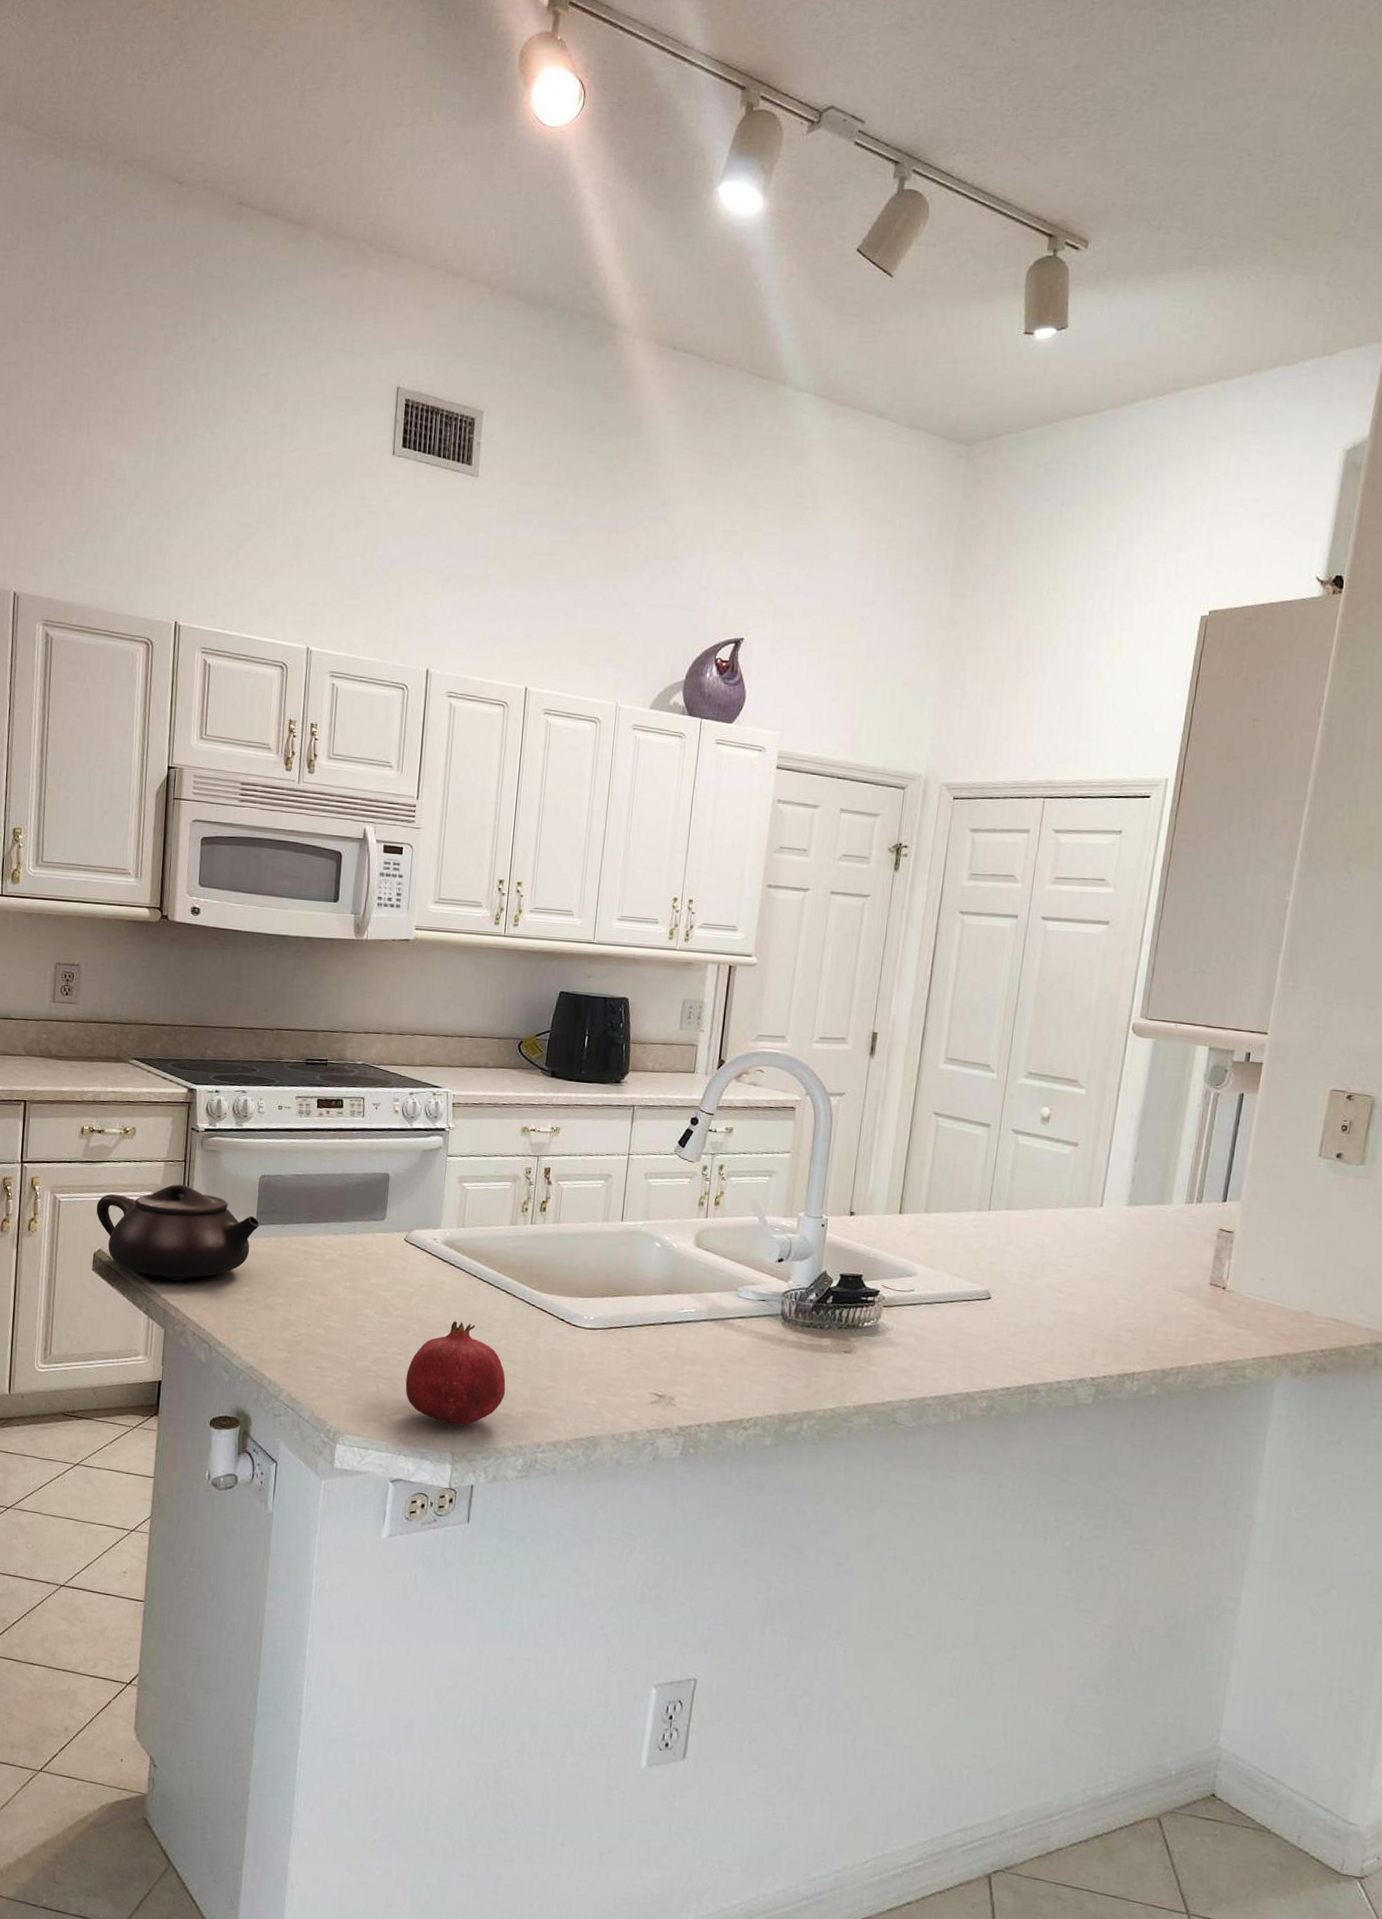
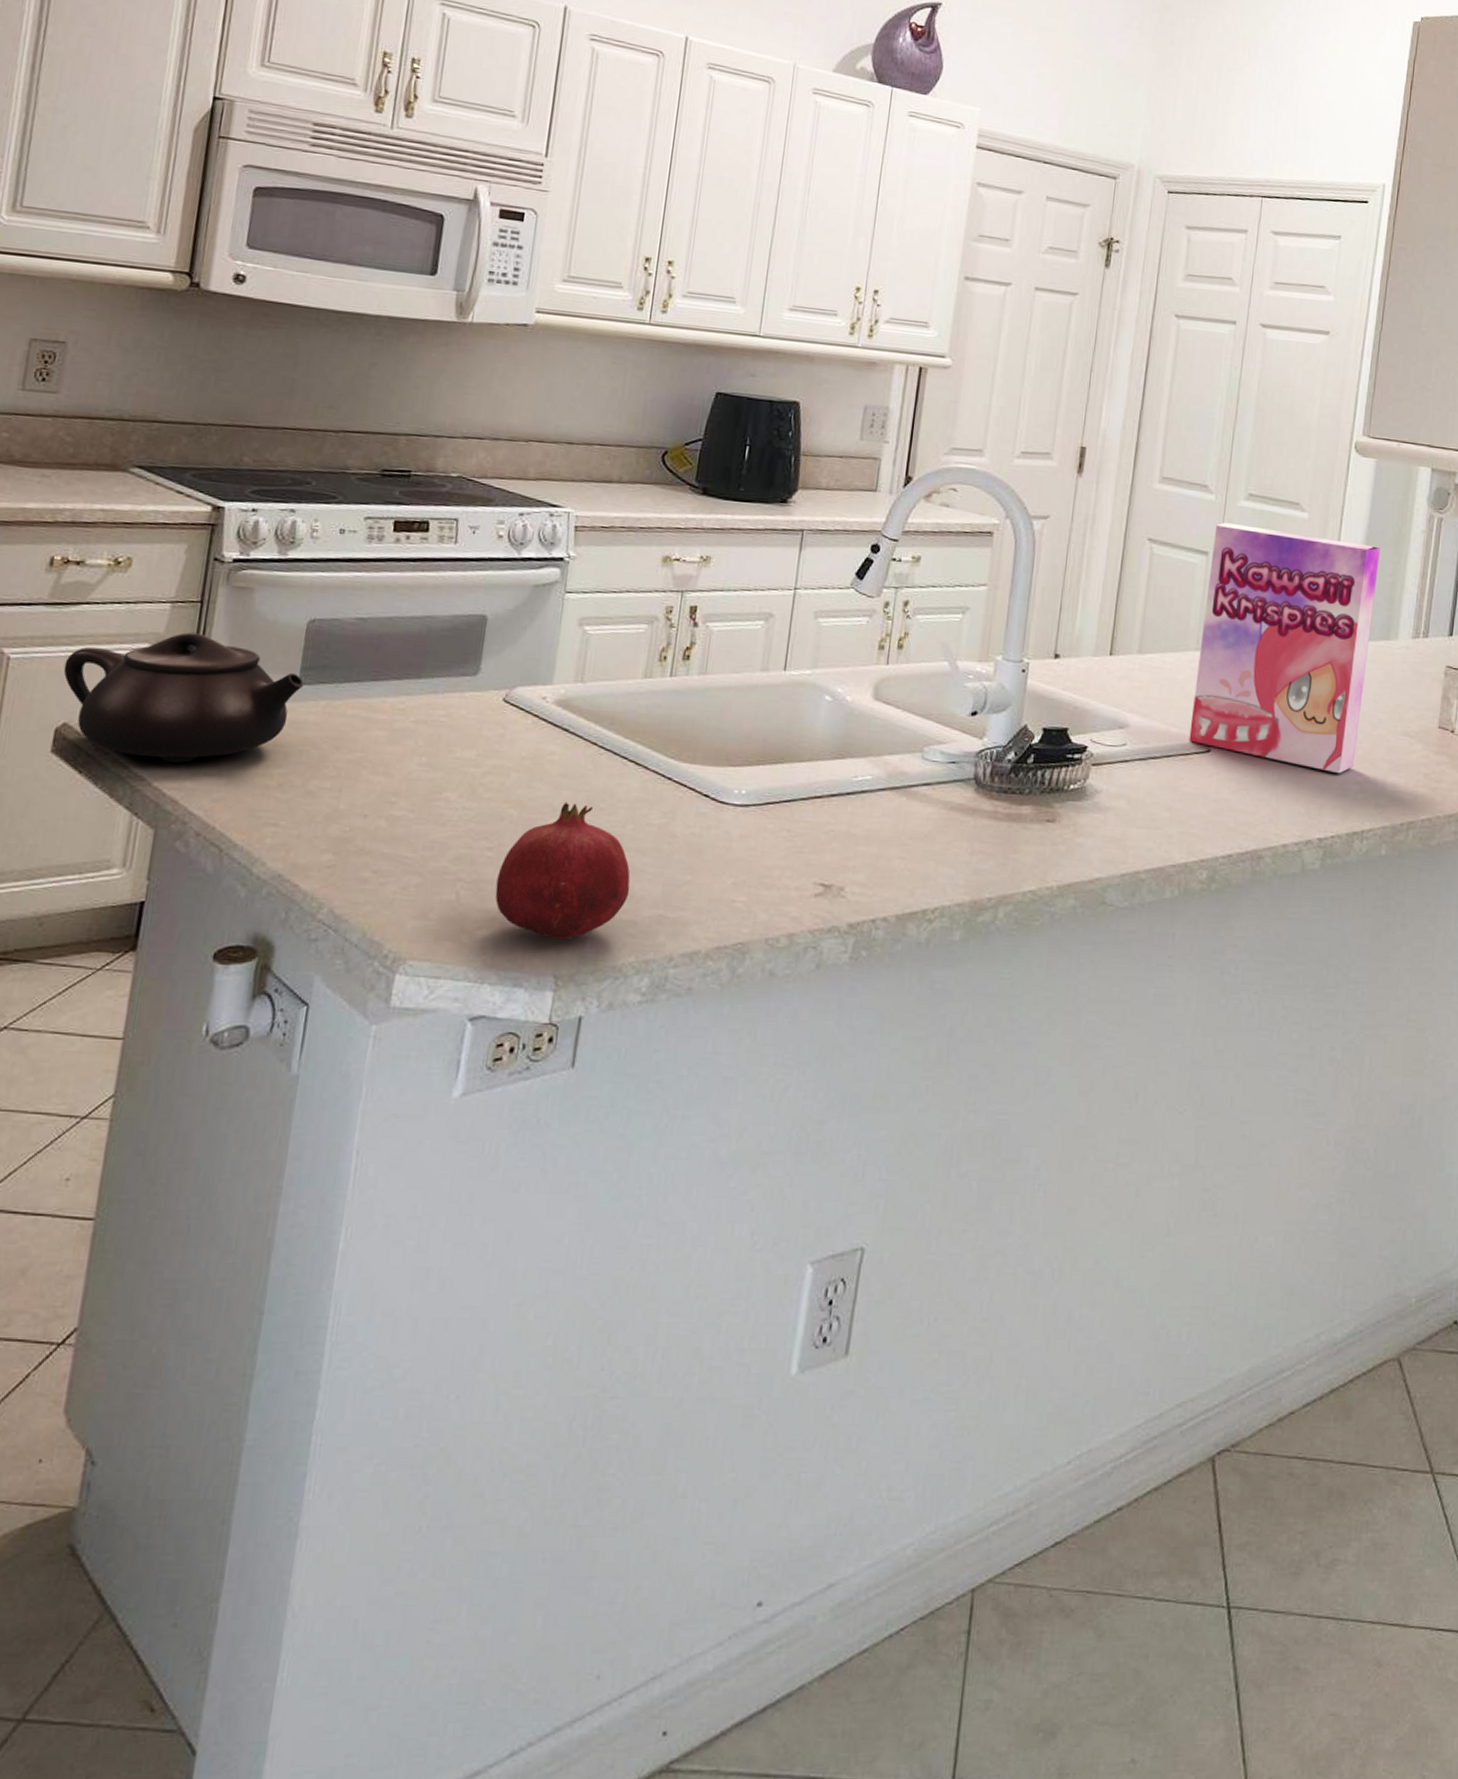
cereal box: none [971,1098,1157,1323] -> present [1189,522,1381,774]

